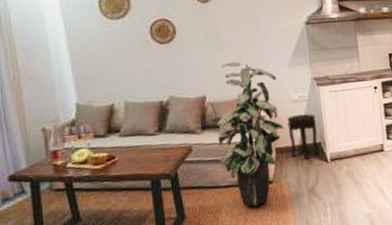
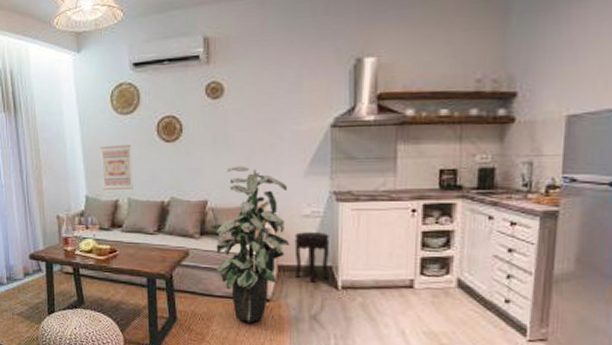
wall art: none [89,49,130,96] -> present [99,145,133,191]

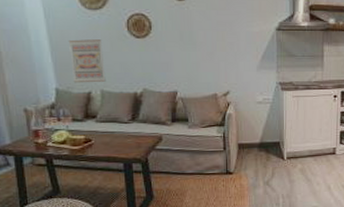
indoor plant: present [209,166,290,323] -> none [179,61,247,193]
side table: present [294,232,329,283] -> none [251,115,277,156]

